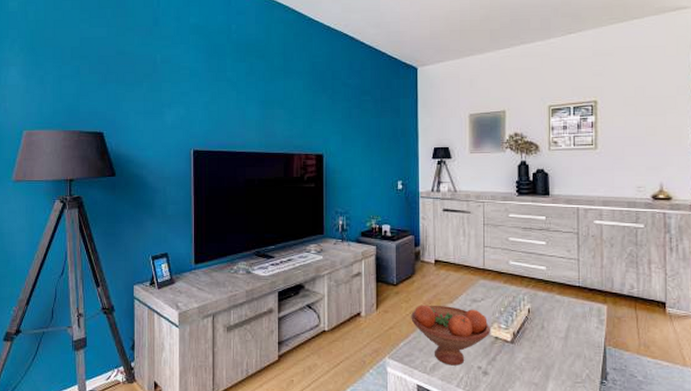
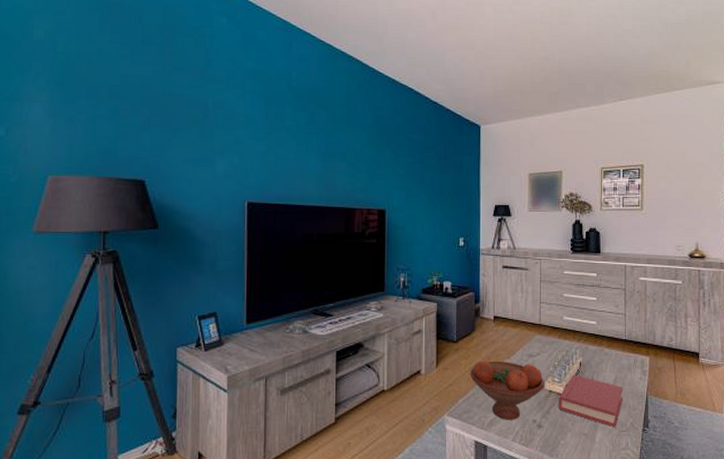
hardback book: none [506,321,578,379] -> present [559,374,623,428]

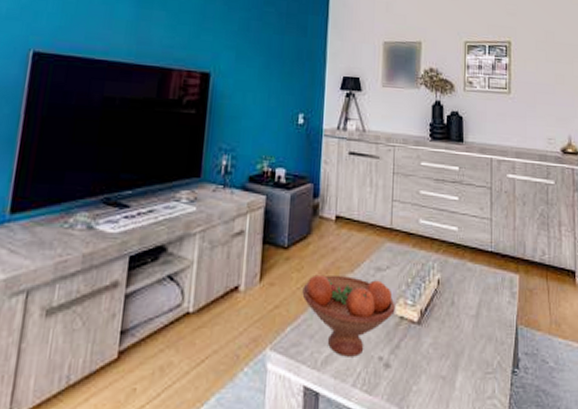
hardback book: present [559,374,623,428] -> none [411,295,489,368]

